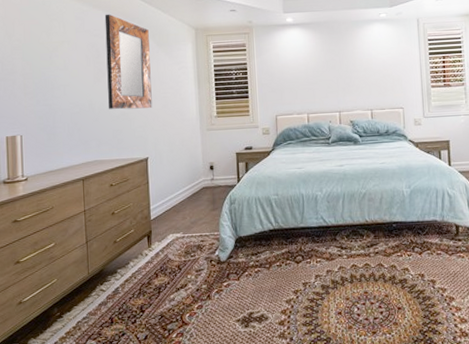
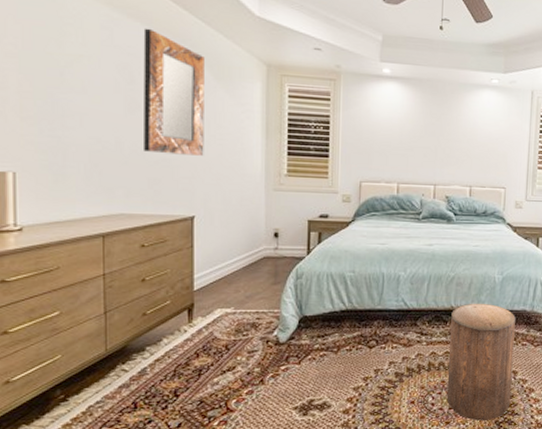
stool: none [367,216,433,330] -> present [446,303,516,421]

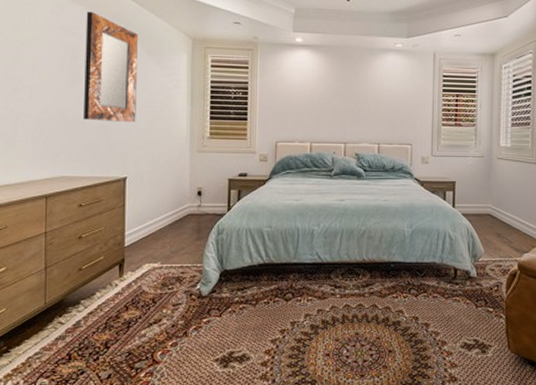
stool: present [446,303,516,421] -> none [361,256,426,374]

